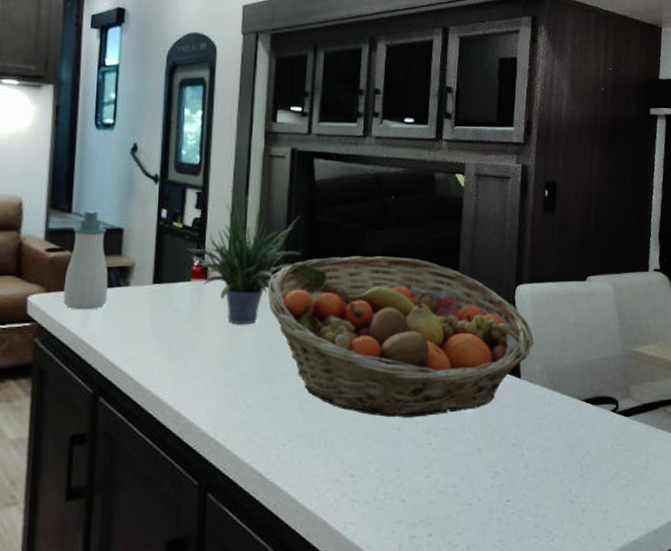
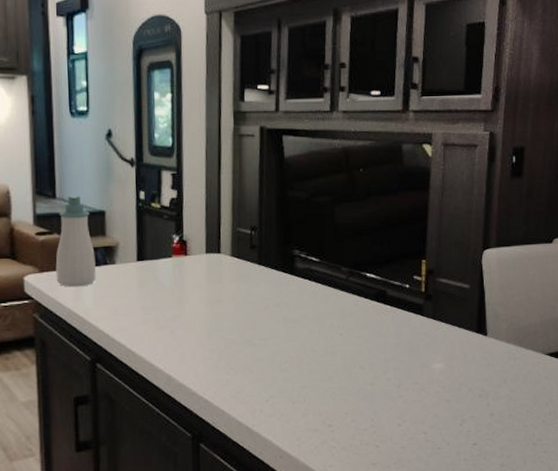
potted plant: present [186,185,302,325] -> none [165,166,275,296]
fruit basket: present [267,256,534,418] -> none [244,227,500,375]

